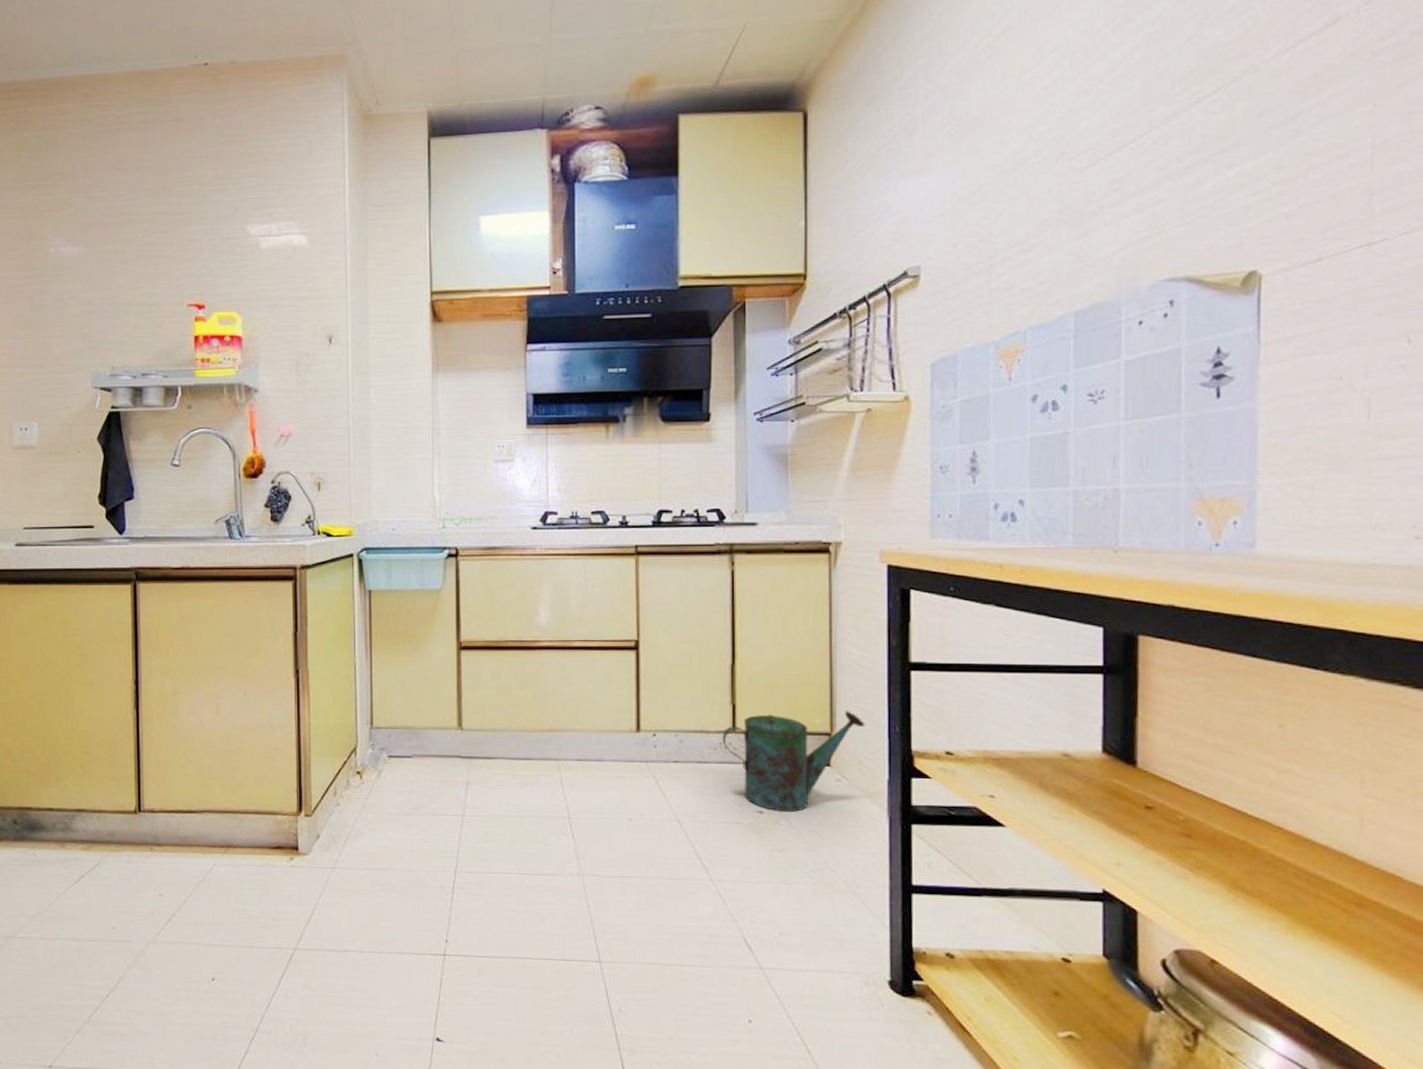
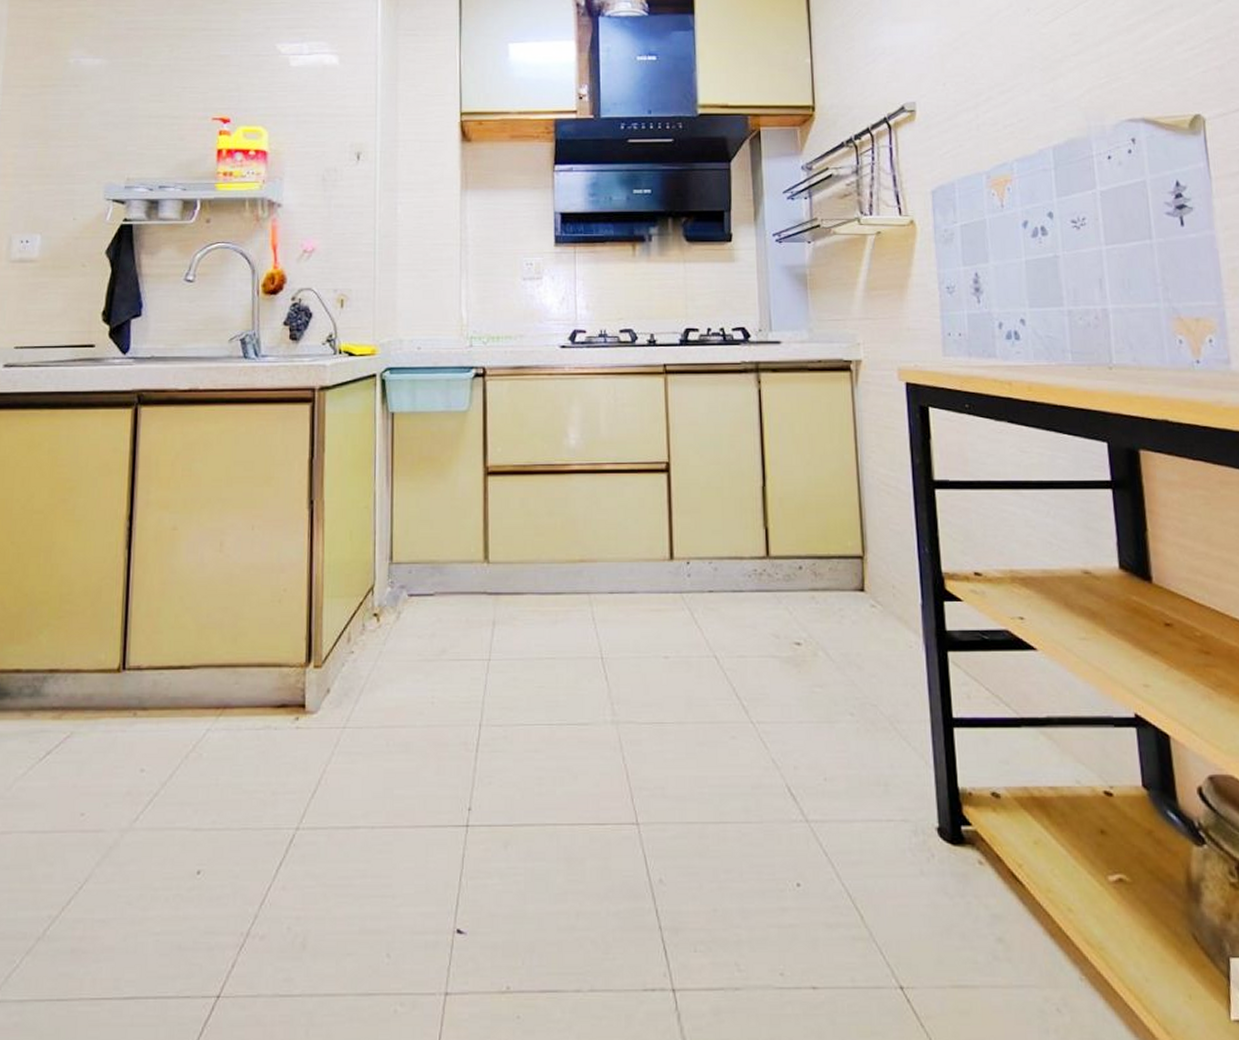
watering can: present [722,711,865,813] -> none [756,532,896,643]

